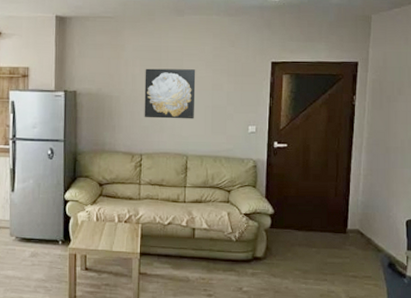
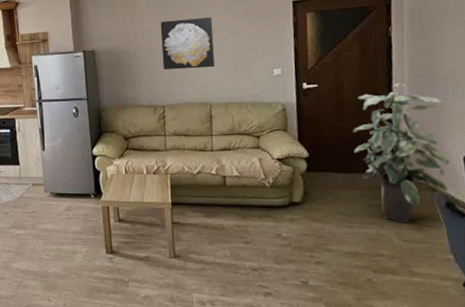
indoor plant: none [314,149,394,281] -> present [353,83,449,223]

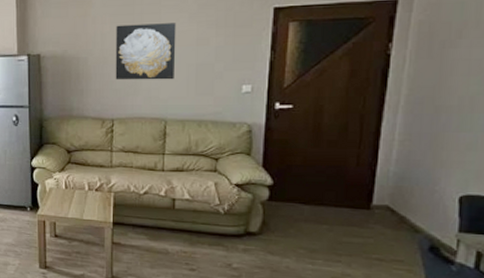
indoor plant: present [353,83,449,223] -> none [326,109,445,265]

